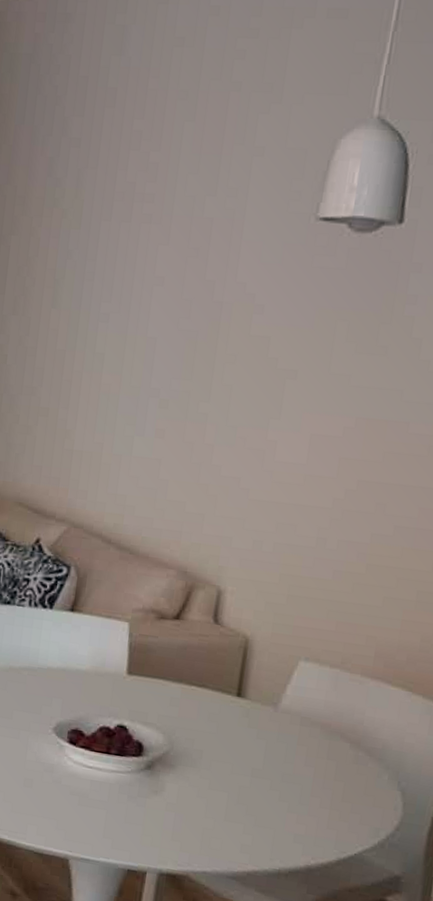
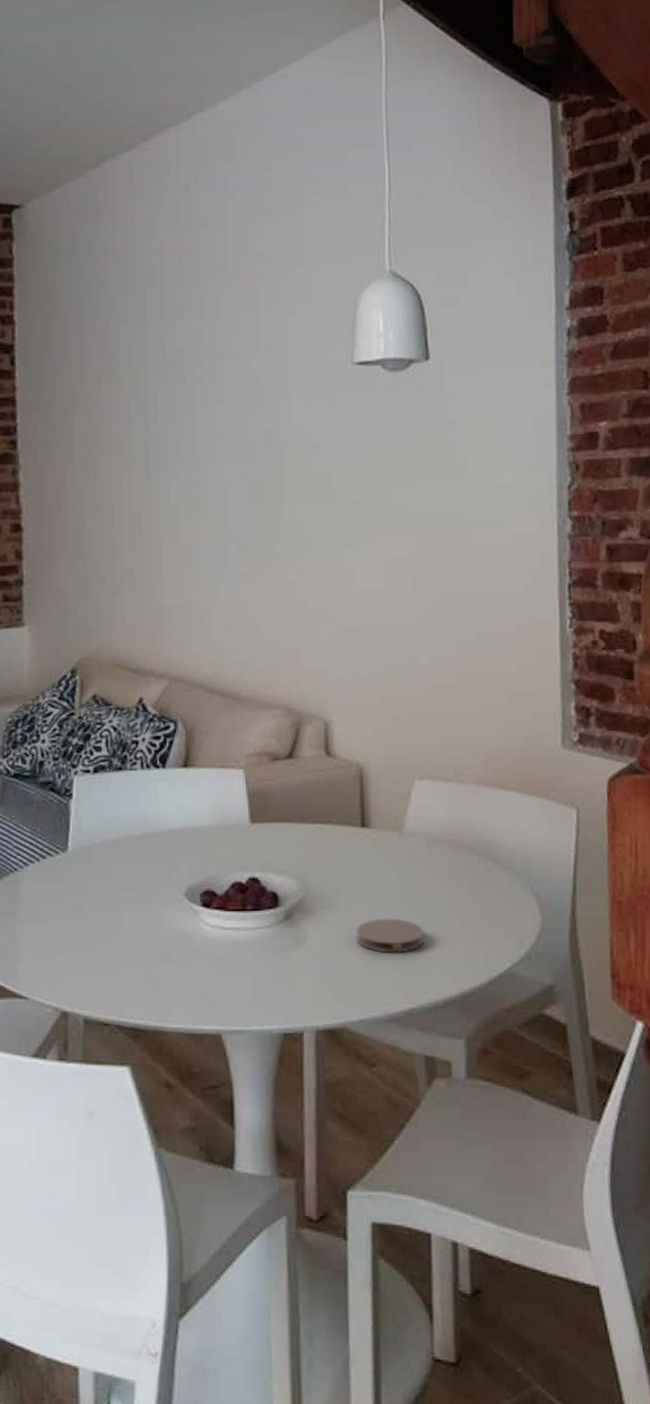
coaster: none [213,783,282,820] -> present [356,918,425,953]

